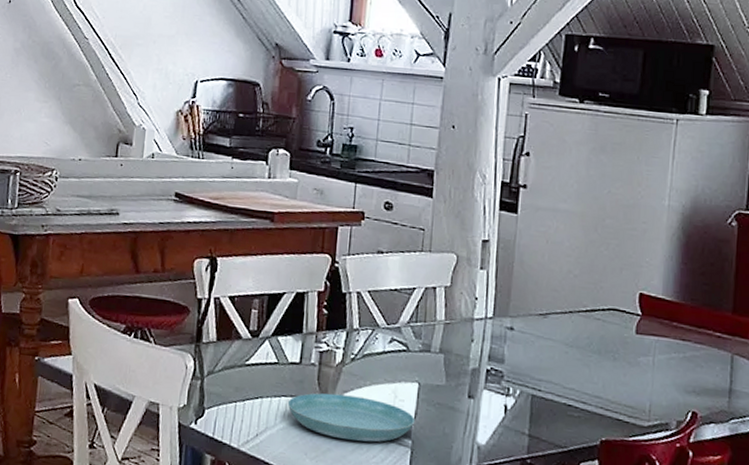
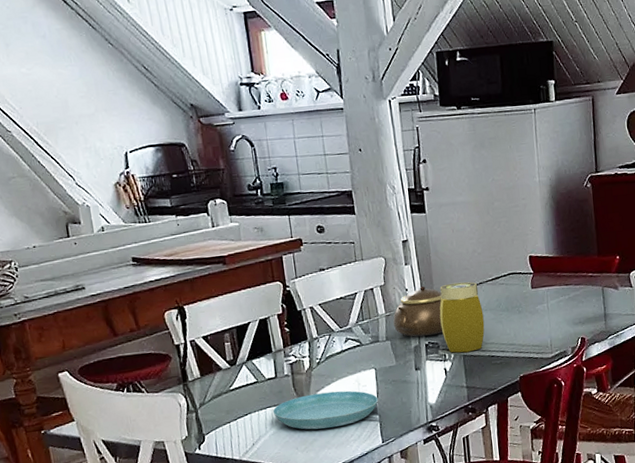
teapot: none [452,298,519,361] -> present [393,285,444,337]
jar: none [510,303,568,393] -> present [439,282,485,353]

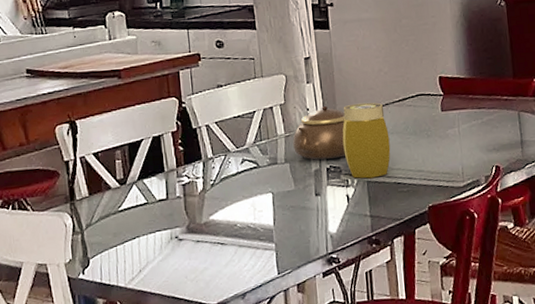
saucer: present [272,390,379,430] -> none [162,215,275,257]

